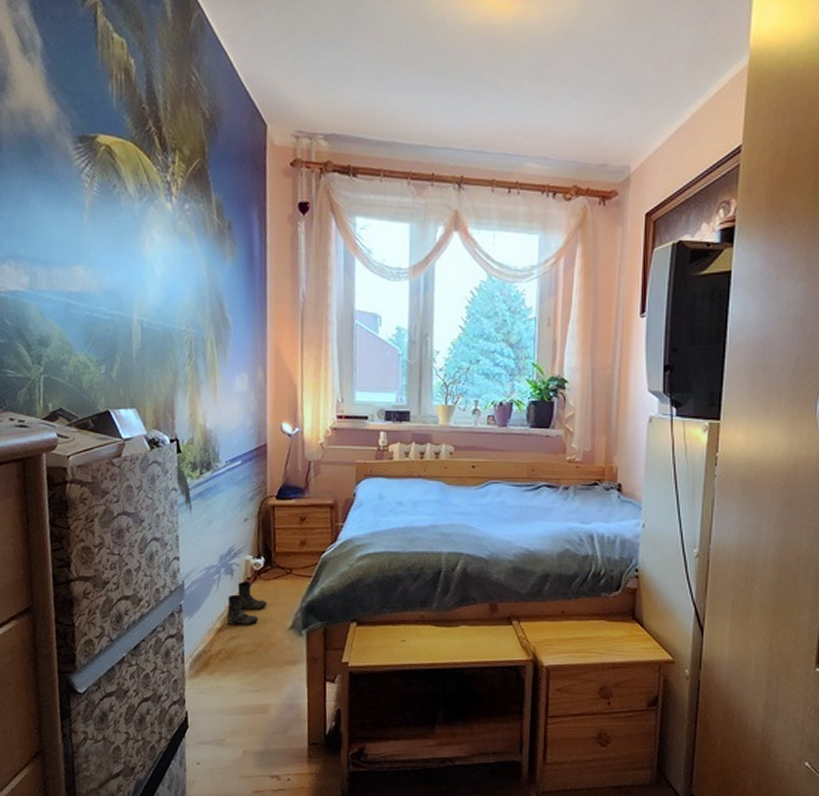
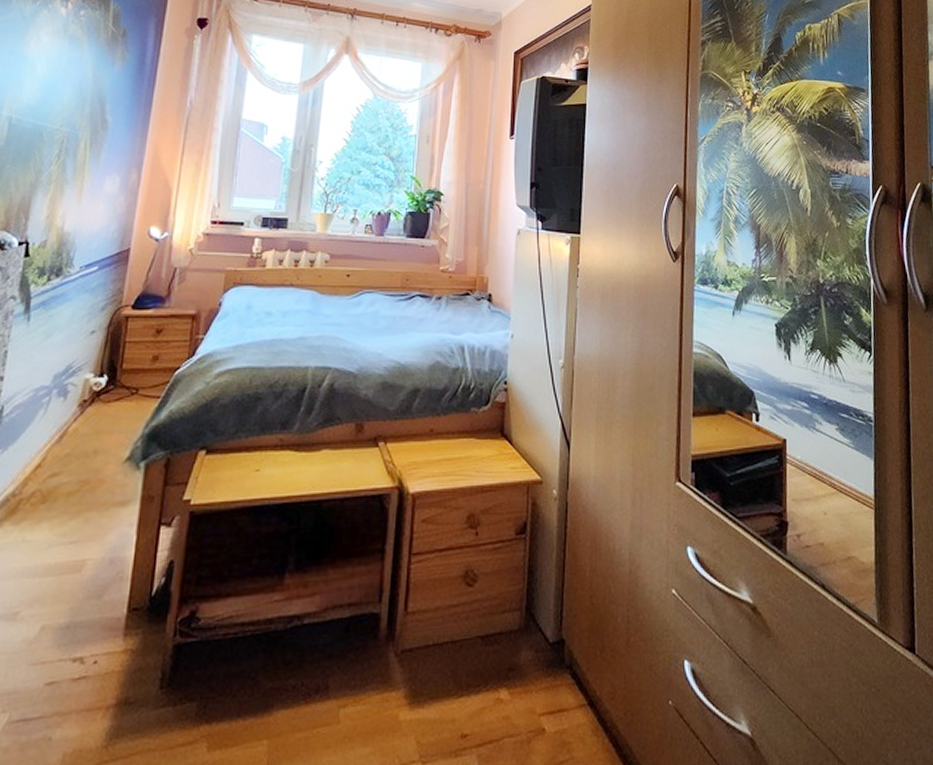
boots: present [226,582,268,625] -> none [49,405,104,459]

